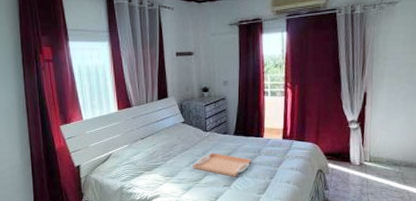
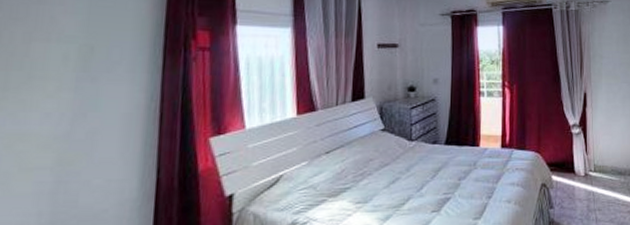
serving tray: present [192,152,252,177] -> none [392,168,466,199]

